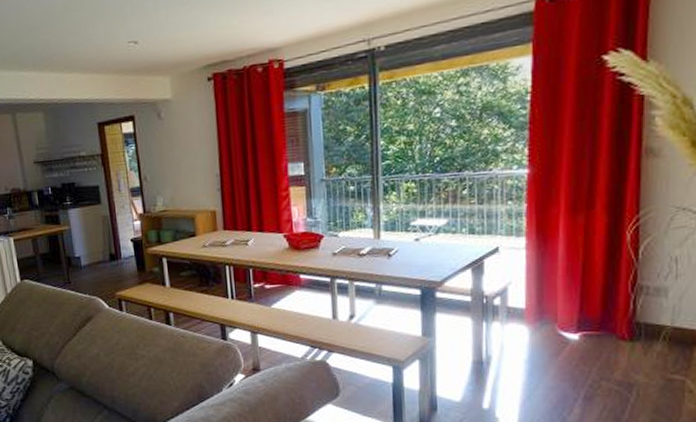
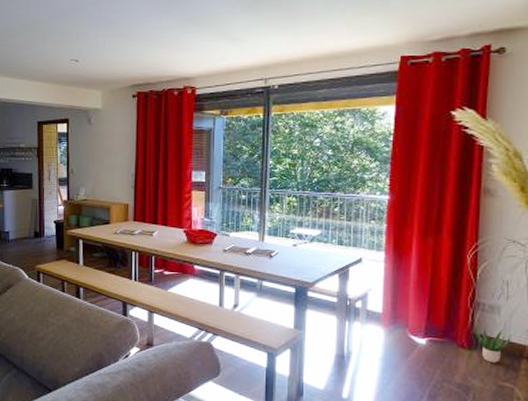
potted plant: none [636,307,681,354] -> present [474,320,511,363]

